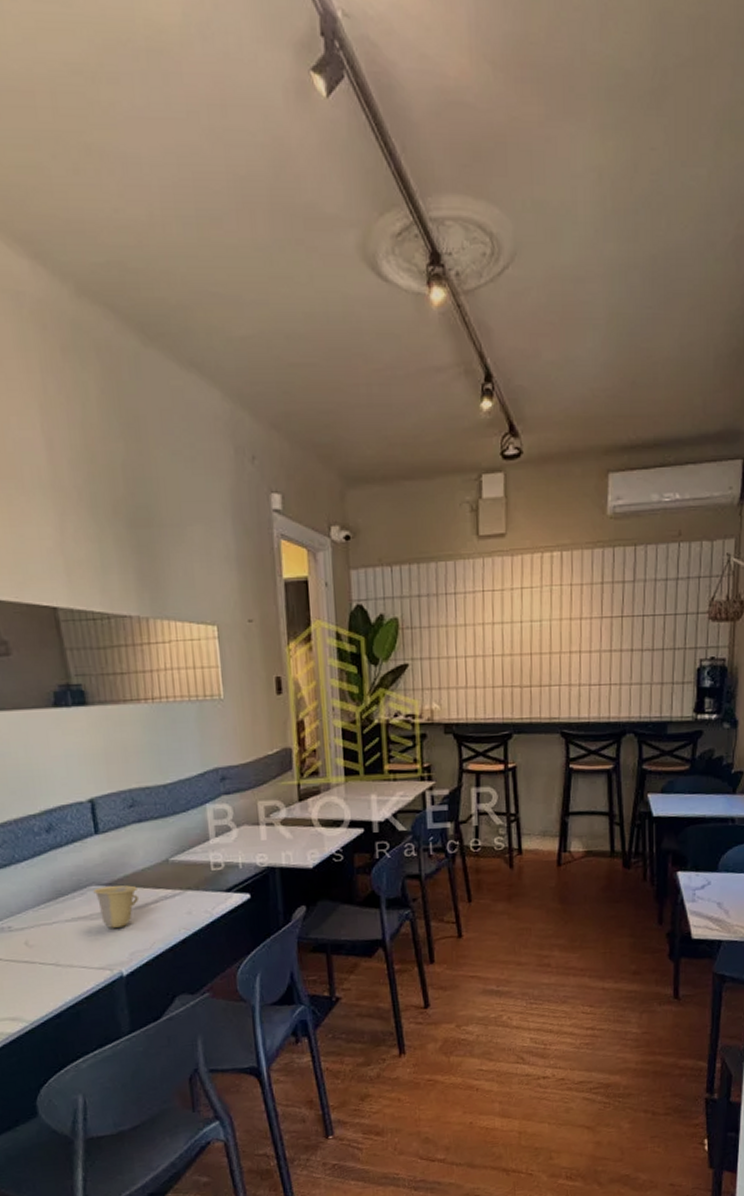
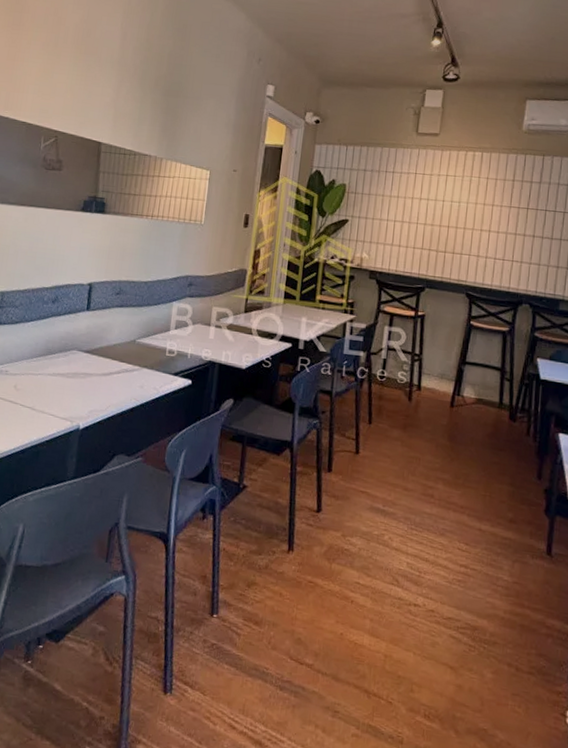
cup: present [93,885,138,928] -> none [74,352,107,388]

